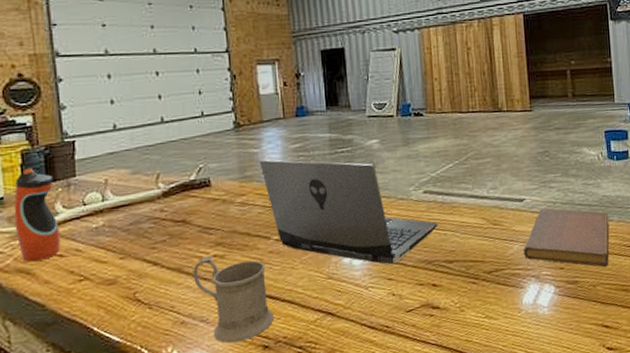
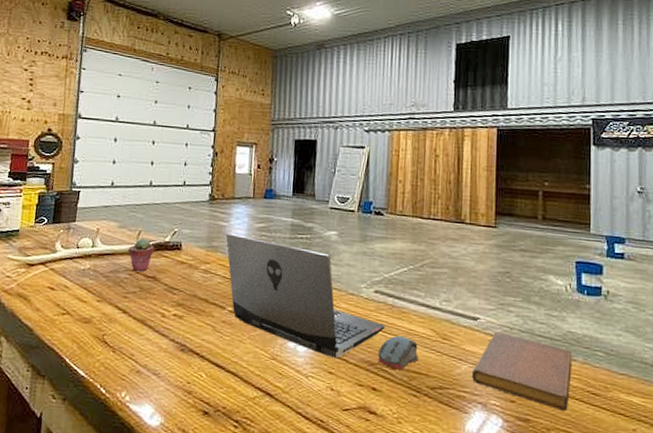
water bottle: present [13,168,60,262] -> none [22,208,58,290]
potted succulent: none [147,180,179,219] -> present [128,238,154,272]
mug: present [193,256,274,343] -> none [153,314,217,403]
computer mouse: none [434,230,473,263] -> present [378,336,419,370]

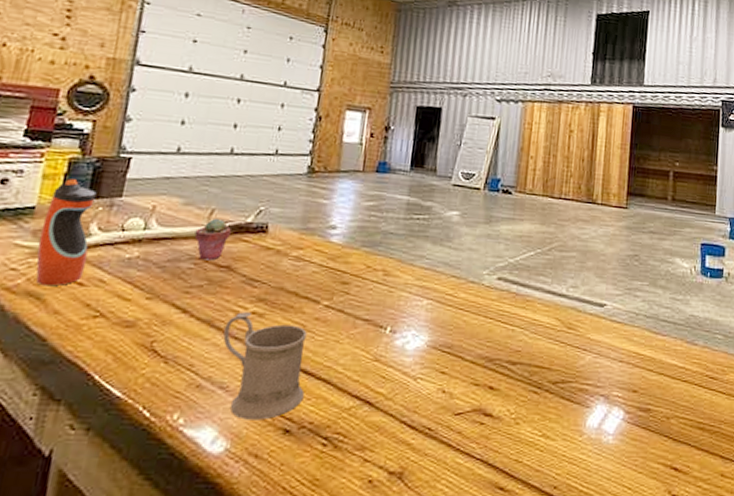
water bottle: none [22,208,58,290] -> present [36,179,97,286]
mug: none [153,314,217,403] -> present [223,312,307,420]
laptop computer: present [226,232,385,359] -> none [326,212,507,356]
computer mouse: present [378,336,419,370] -> none [497,327,541,365]
notebook: present [472,332,572,411] -> none [596,319,694,397]

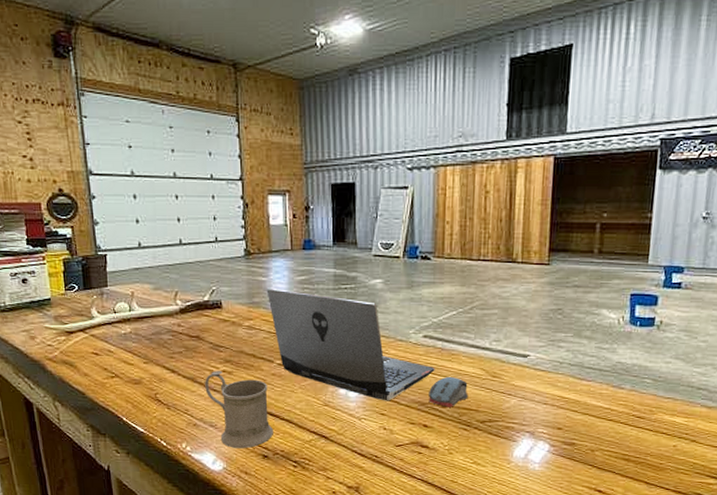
water bottle: present [36,179,97,286] -> none [59,275,96,357]
potted succulent: present [194,218,231,261] -> none [167,298,194,333]
laptop computer: none [326,212,507,356] -> present [266,287,435,401]
computer mouse: none [497,327,541,365] -> present [429,377,468,407]

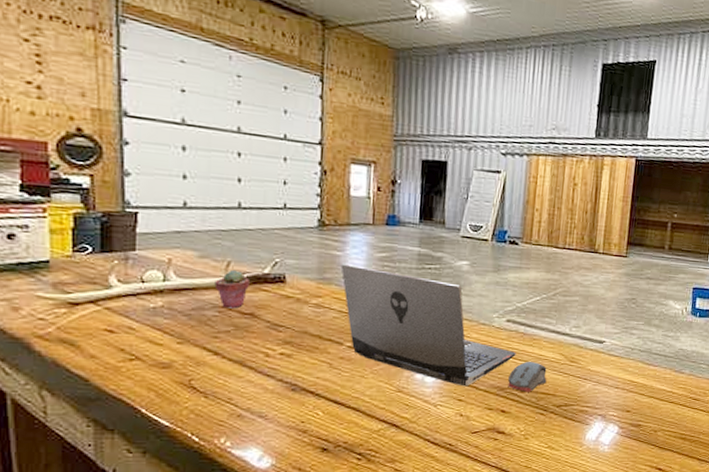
potted succulent: none [167,298,194,333] -> present [214,269,249,309]
mug: present [205,371,273,449] -> none [256,353,337,442]

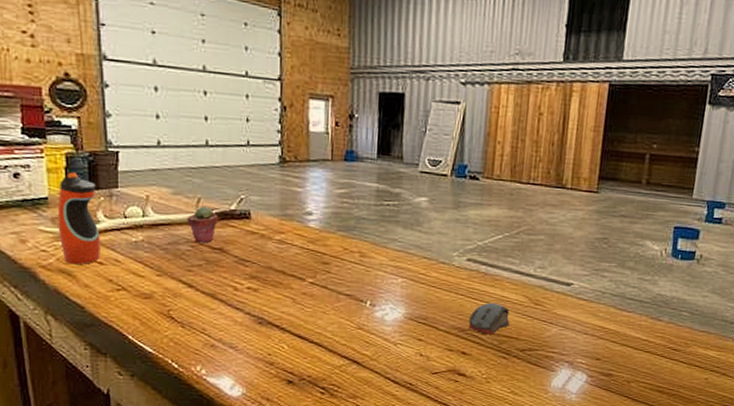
water bottle: none [60,233,112,334] -> present [57,172,100,265]
laptop computer: present [340,263,516,387] -> none [301,199,477,326]

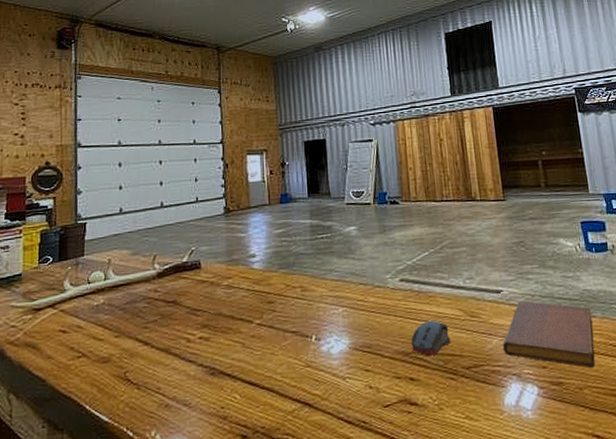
water bottle: present [57,172,100,265] -> none [28,247,65,337]
potted succulent: present [187,206,218,244] -> none [144,262,171,299]
notebook: none [561,297,659,365] -> present [503,301,596,368]

